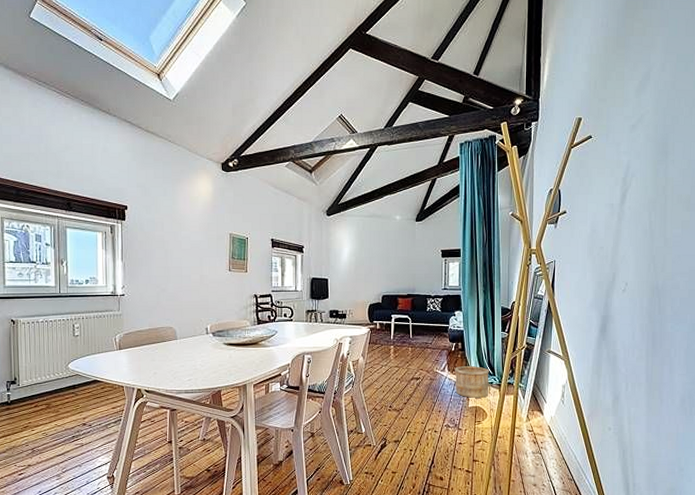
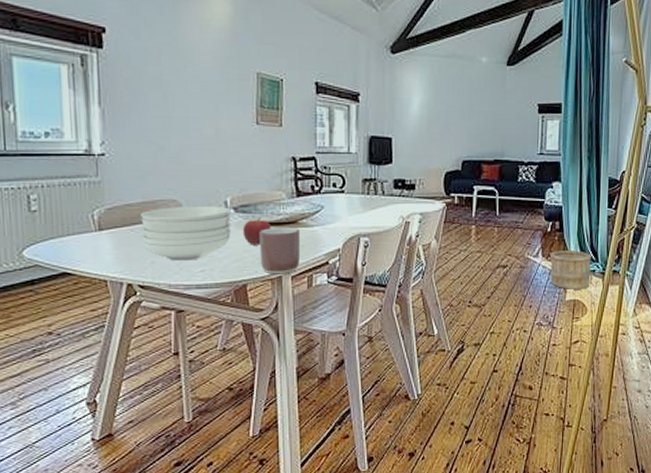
bowl: none [148,331,211,372] -> present [141,205,232,261]
fruit: none [218,339,239,361] -> present [242,217,271,245]
mug: none [230,347,261,383] -> present [259,227,301,275]

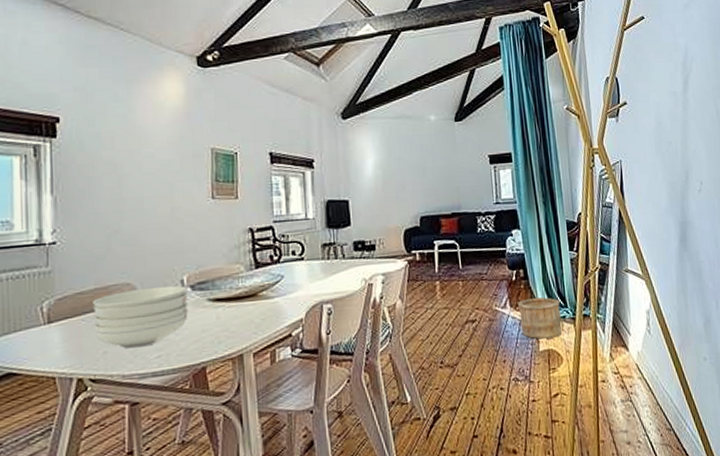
fruit: present [242,217,271,245] -> none [200,293,230,324]
mug: present [259,227,301,275] -> none [218,300,262,353]

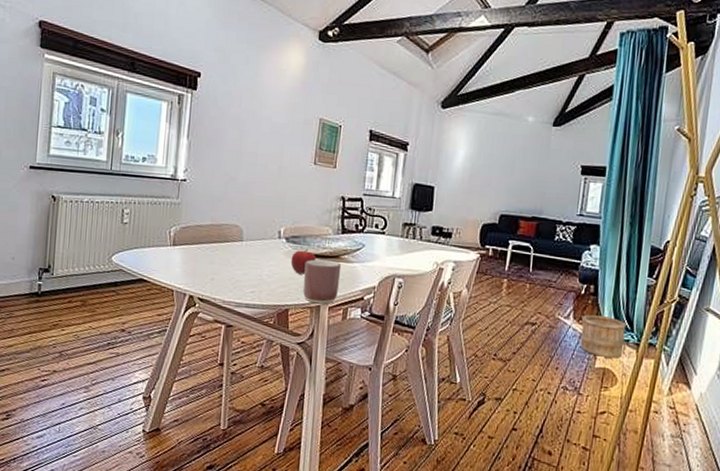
bowl: present [93,285,189,349] -> none [206,231,283,281]
fruit: none [200,293,230,324] -> present [290,248,316,275]
mug: none [218,300,262,353] -> present [302,259,342,304]

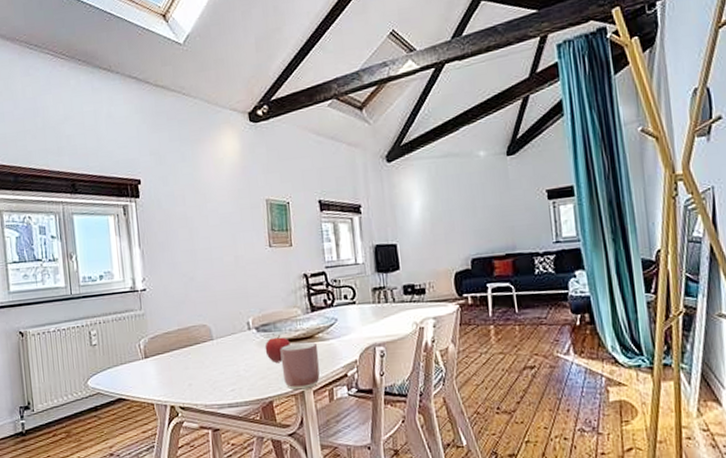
wooden bucket: present [580,314,626,358] -> none [582,344,637,389]

